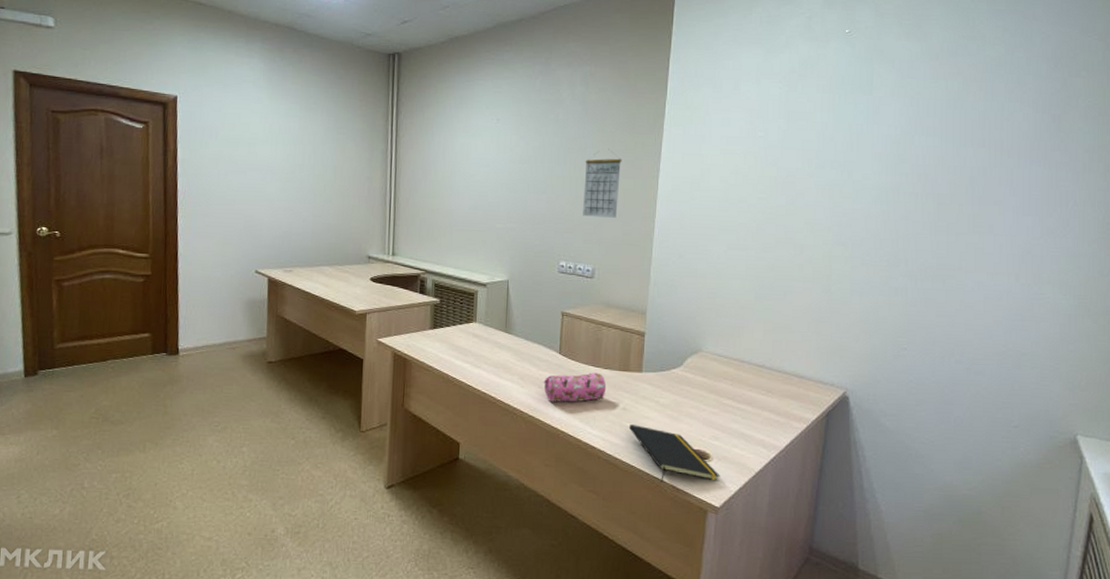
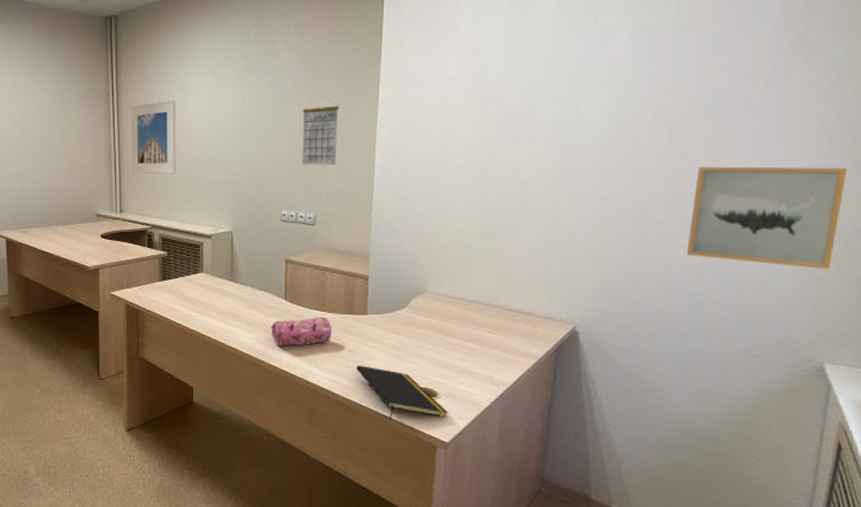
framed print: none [407,142,457,219] -> present [131,100,176,175]
wall art: none [951,238,1097,344] -> present [686,166,847,270]

